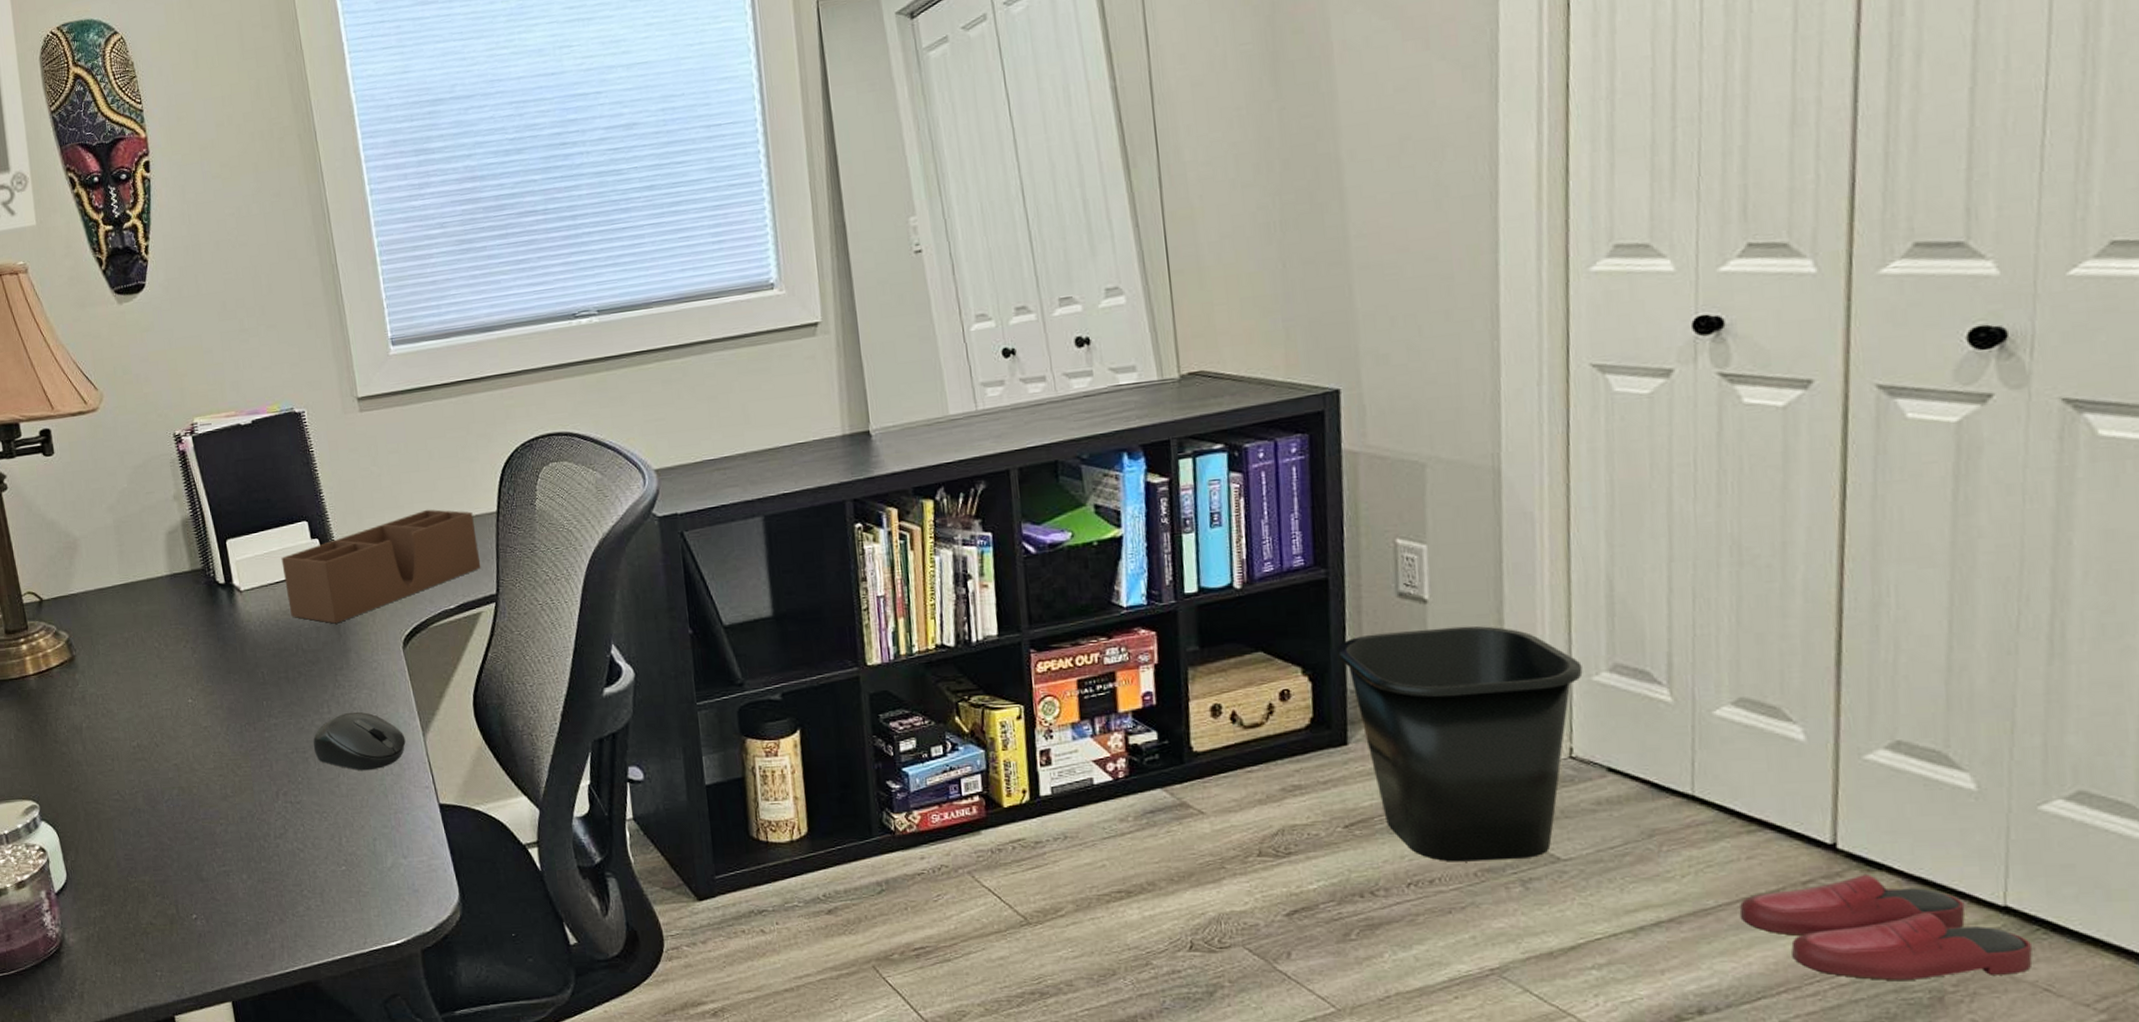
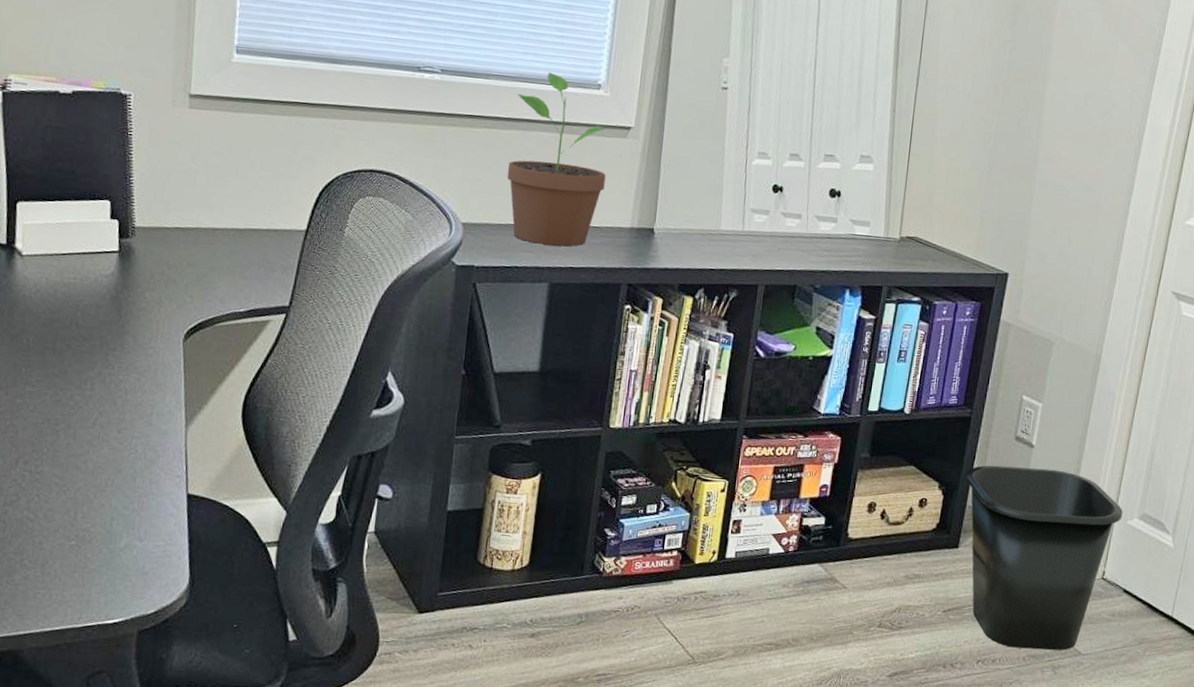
desk organizer: present [281,509,481,624] -> none [71,214,282,305]
computer mouse: present [313,711,406,771] -> none [67,392,167,452]
potted plant: none [684,283,803,476] -> present [507,72,606,247]

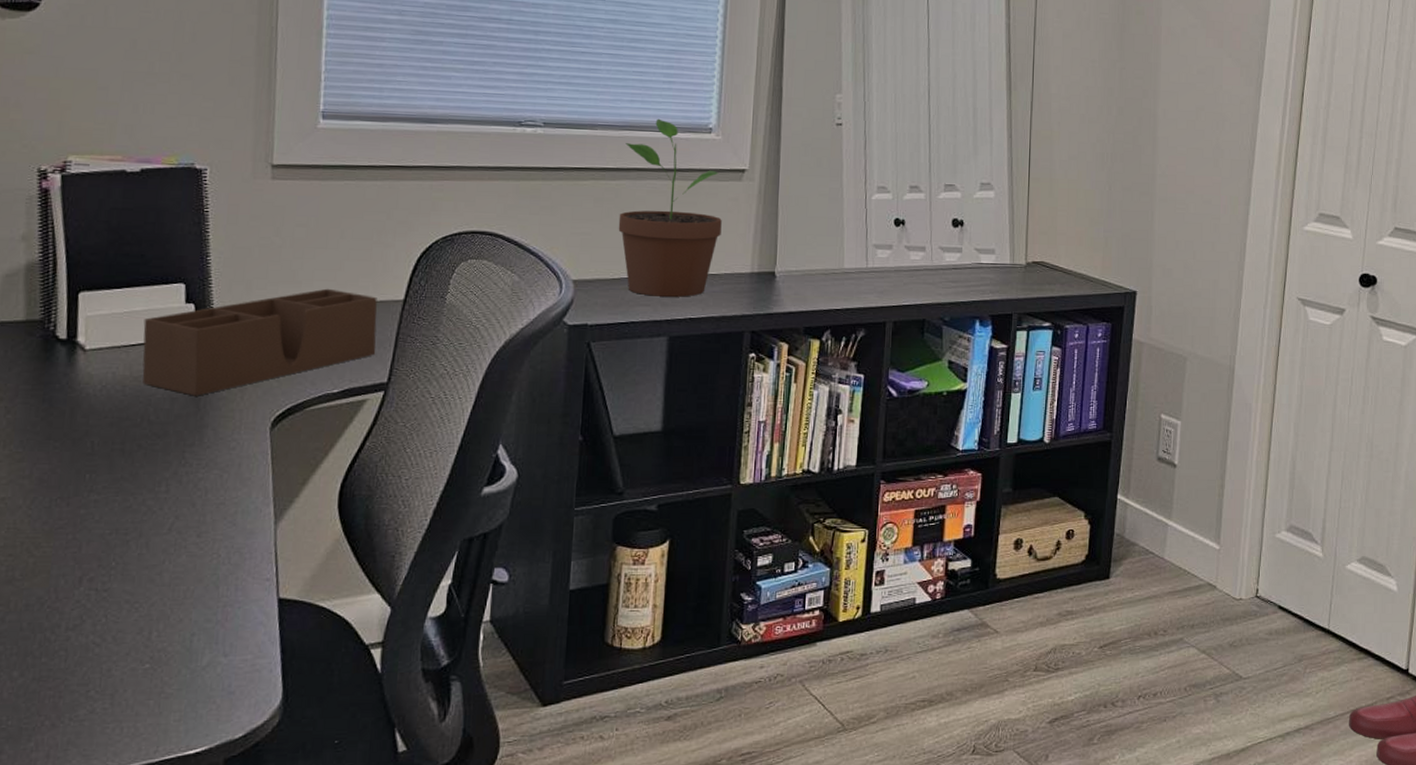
desk organizer: none [71,214,282,305] -> present [142,288,377,396]
waste bin: present [965,465,1123,650] -> none [1110,488,1270,679]

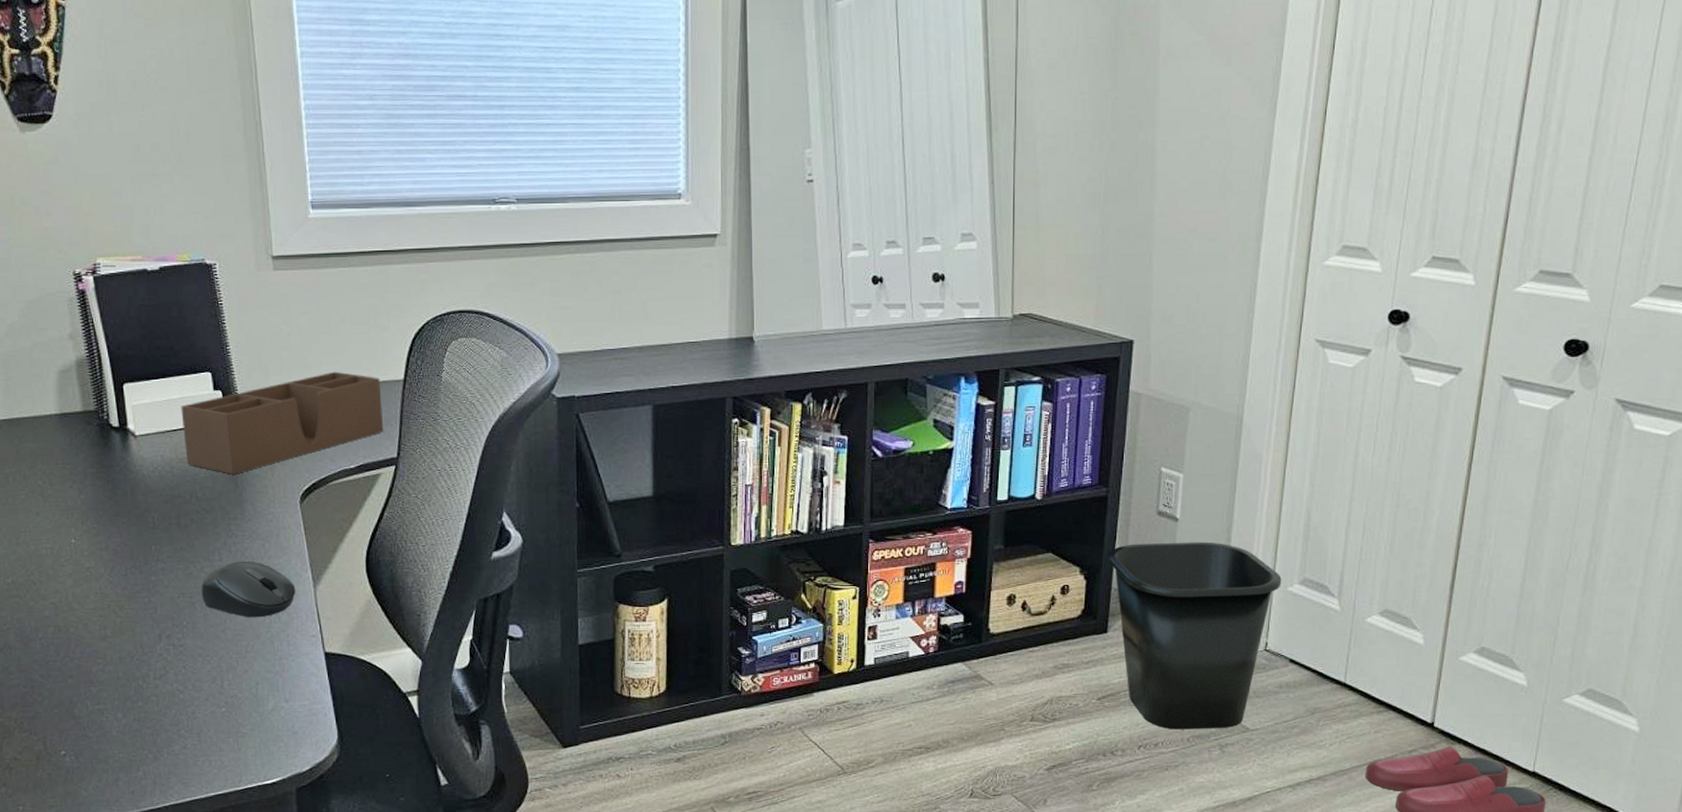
computer mouse: none [138,493,253,558] -> present [201,561,296,618]
potted plant: present [618,118,722,297] -> none [596,187,697,366]
waste bin: none [1110,488,1270,679] -> present [1107,542,1282,730]

